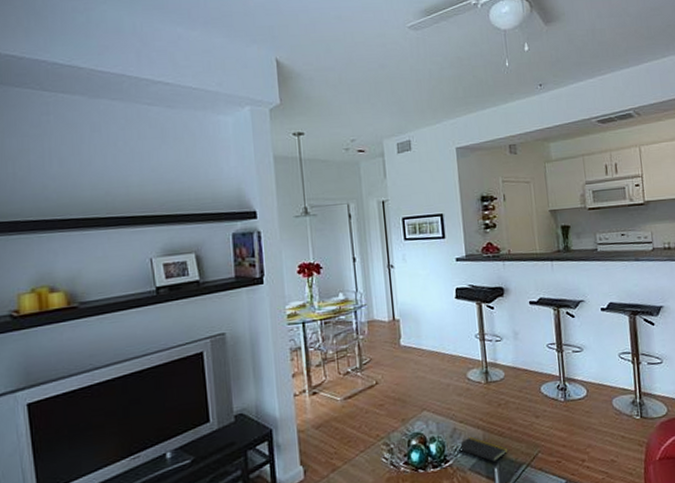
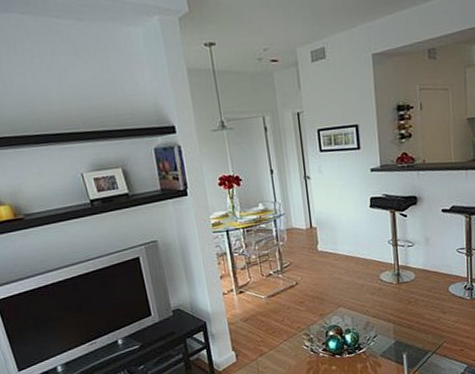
notepad: present [459,436,509,467] -> none [372,328,416,354]

